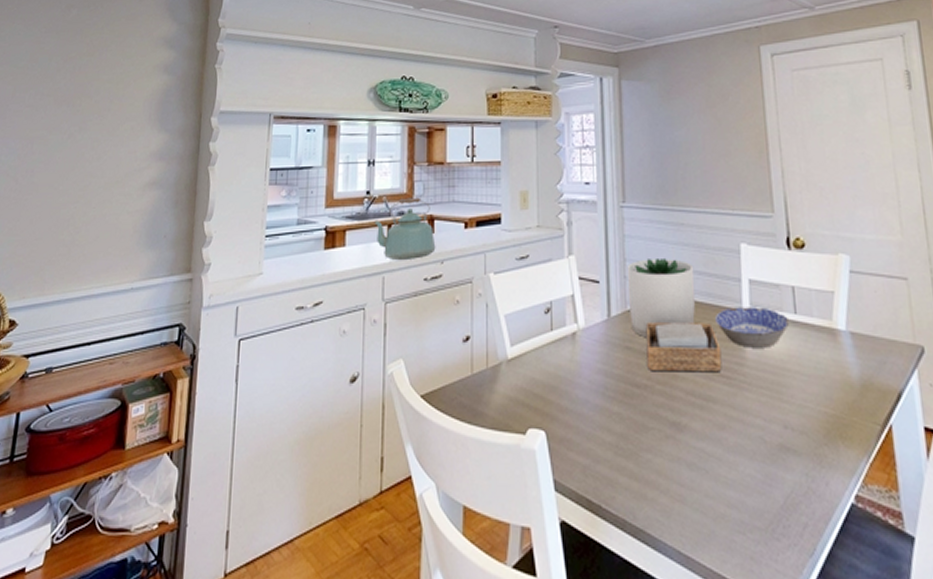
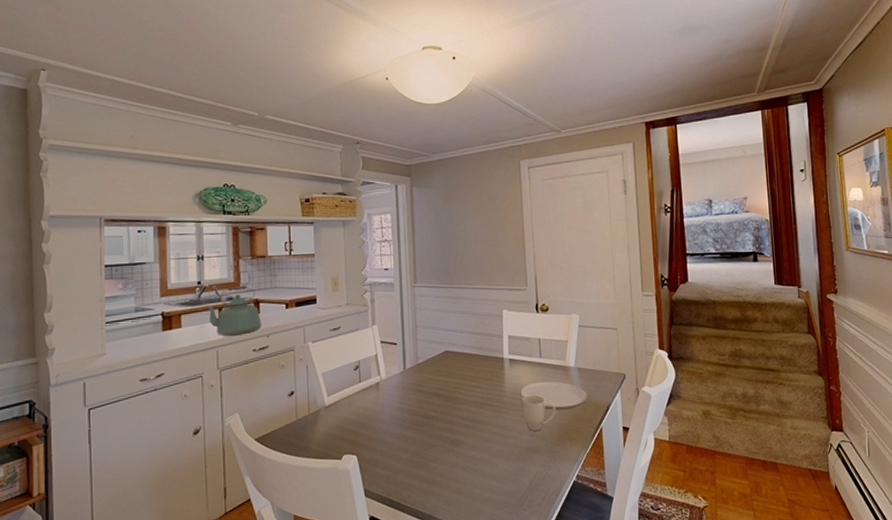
planter: present [627,257,696,338] -> none [418,323,470,383]
napkin holder: present [645,322,722,373] -> none [432,368,488,406]
bowl: present [714,307,789,348] -> none [483,354,536,384]
plate: none [767,348,867,391] -> present [520,381,587,410]
mug: none [769,366,821,422] -> present [521,394,556,432]

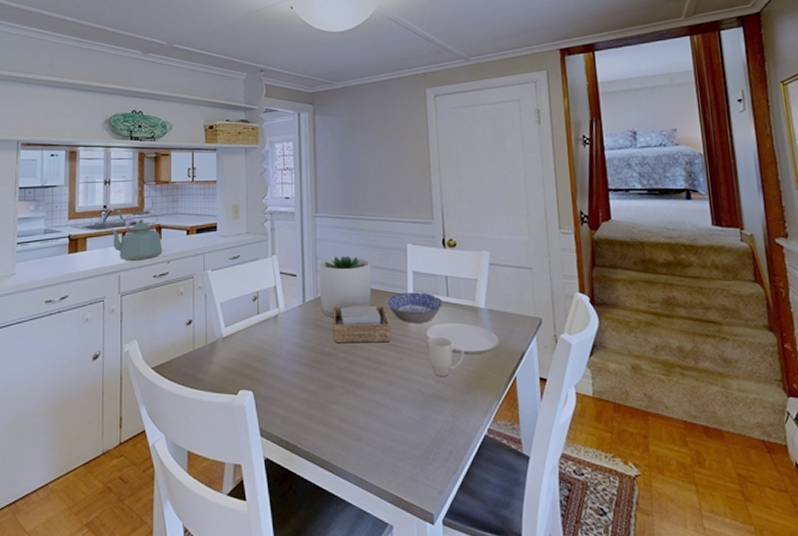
planter: none [418,323,470,383] -> present [318,255,372,318]
napkin holder: none [432,368,488,406] -> present [332,305,391,343]
bowl: none [483,354,536,384] -> present [386,292,442,323]

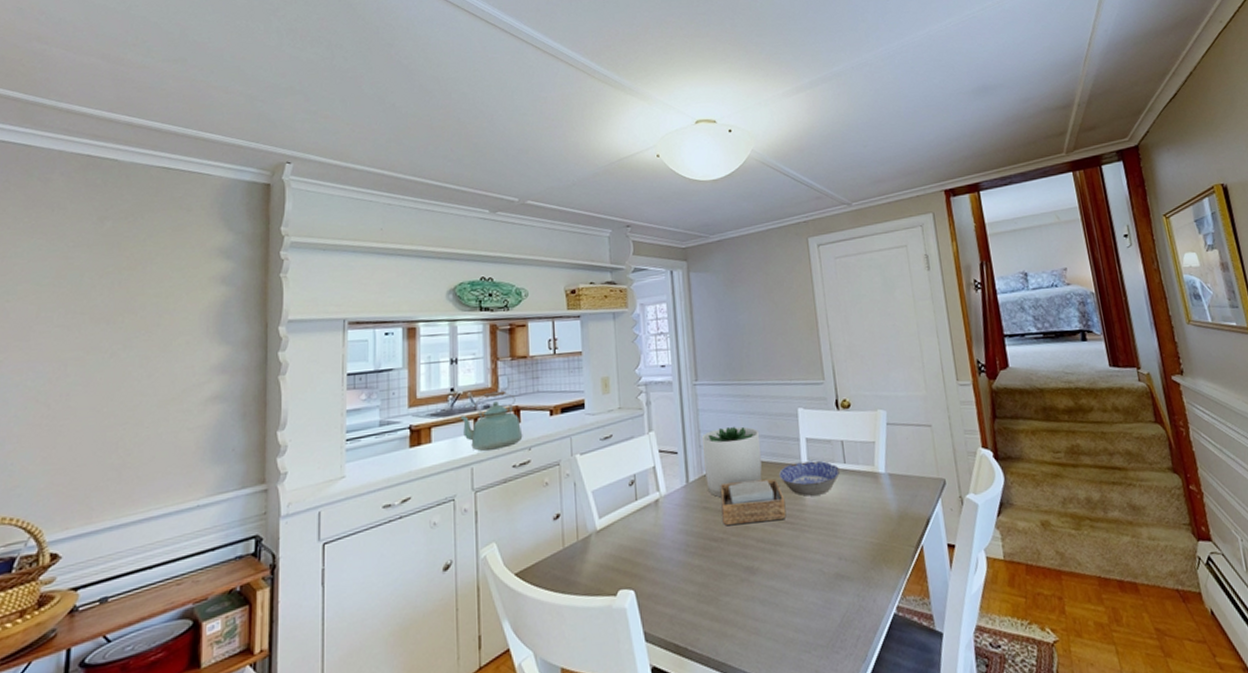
plate: present [425,322,499,354] -> none [823,490,903,526]
mug: present [427,336,465,377] -> none [825,508,867,554]

